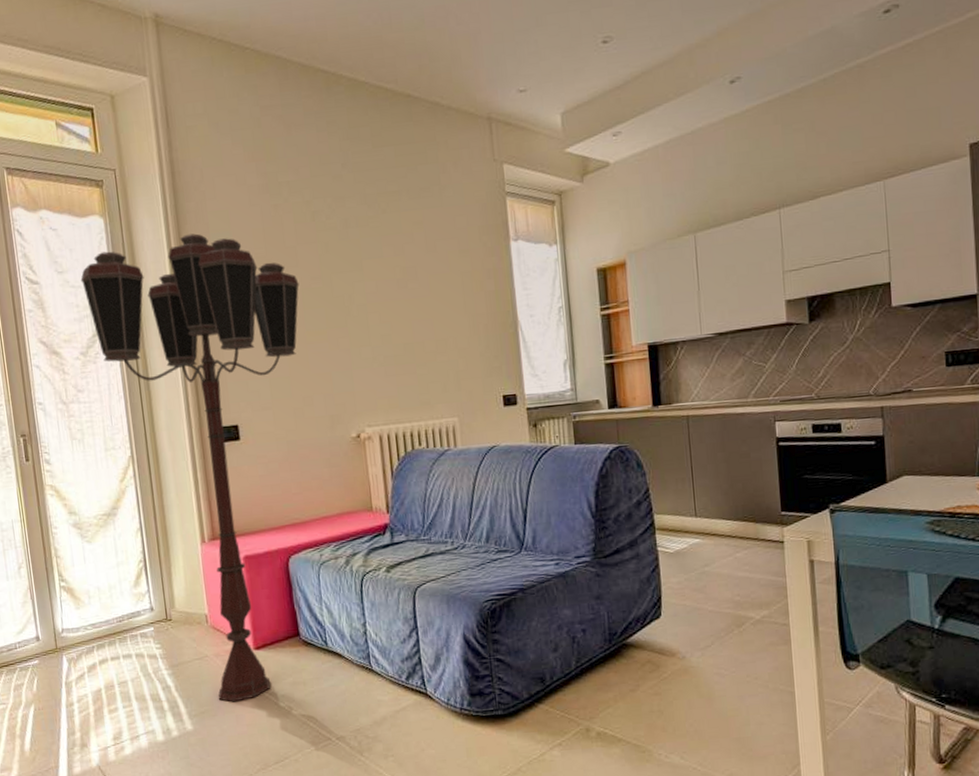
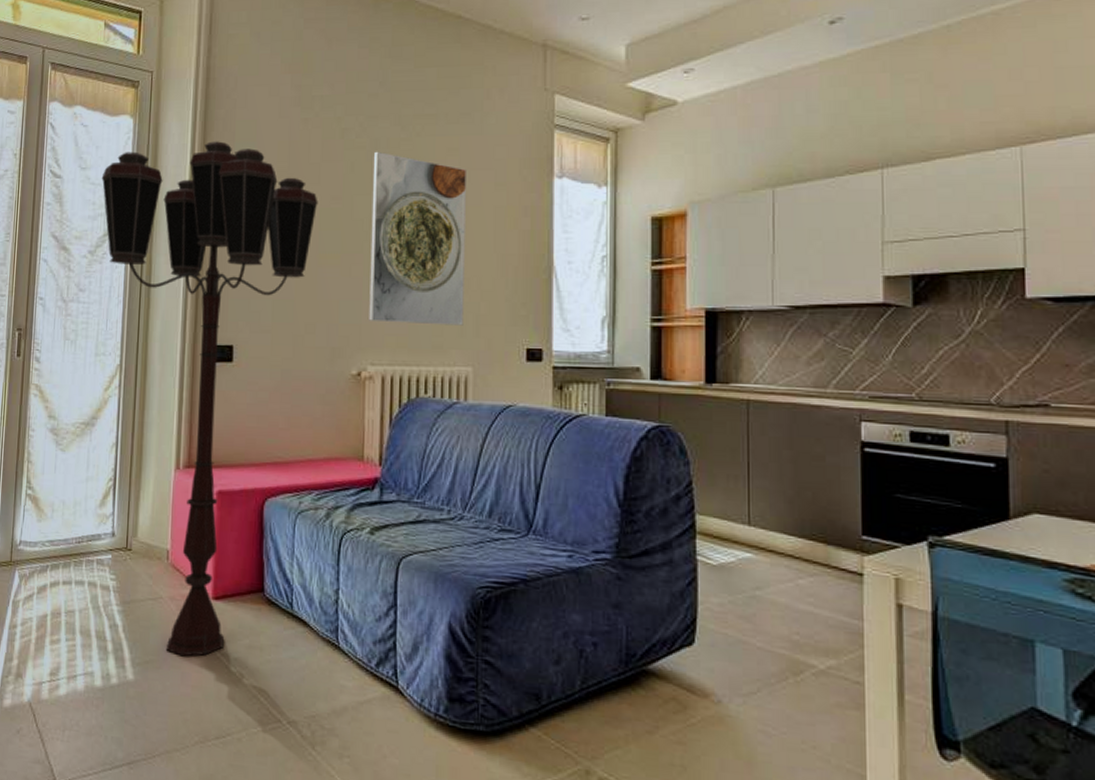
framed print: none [344,230,446,388] -> present [369,151,468,326]

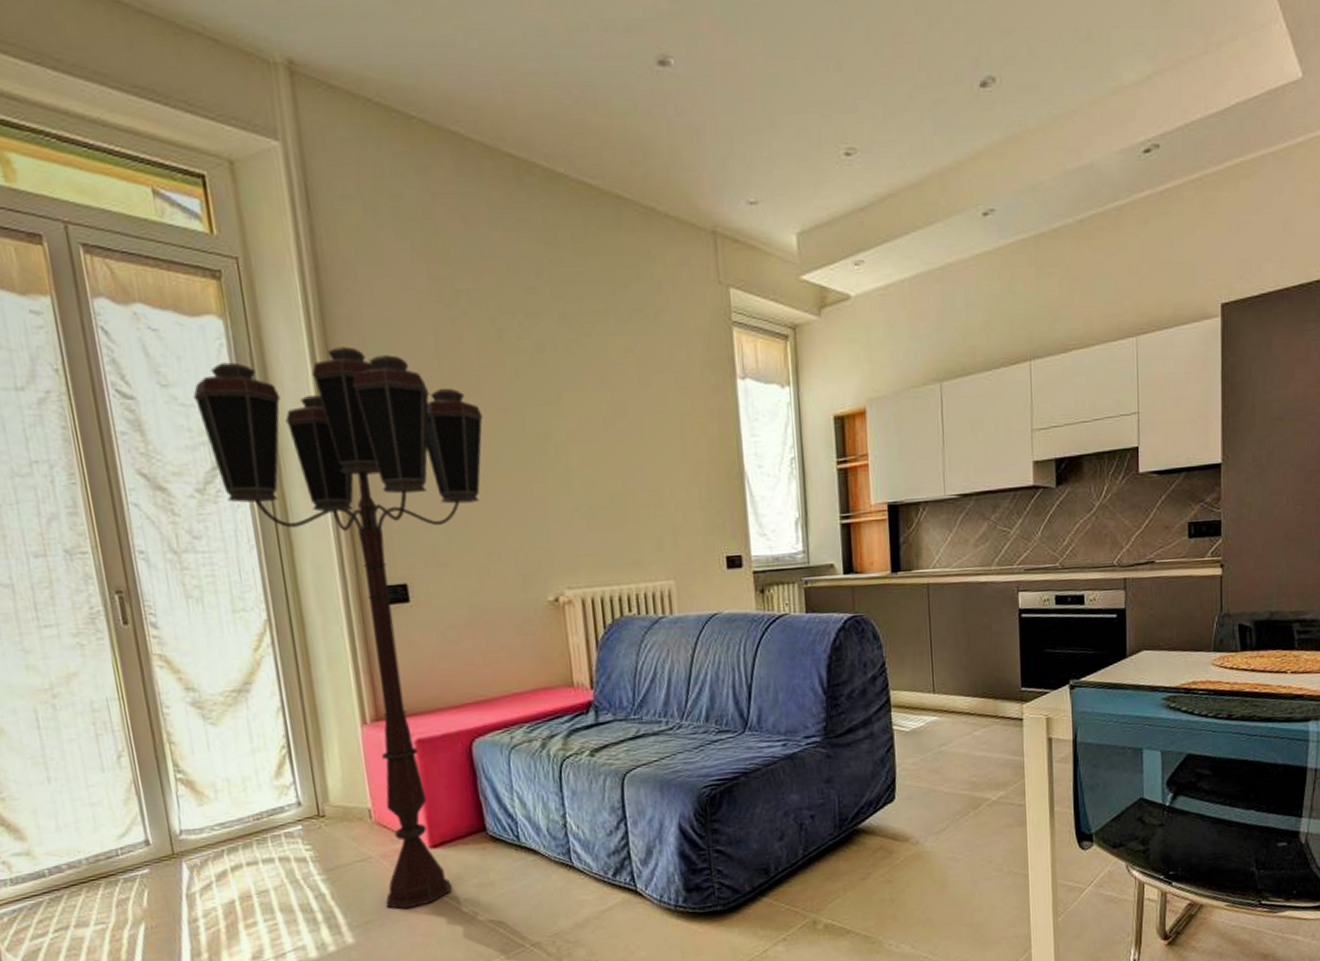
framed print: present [369,151,468,326] -> none [539,354,661,544]

